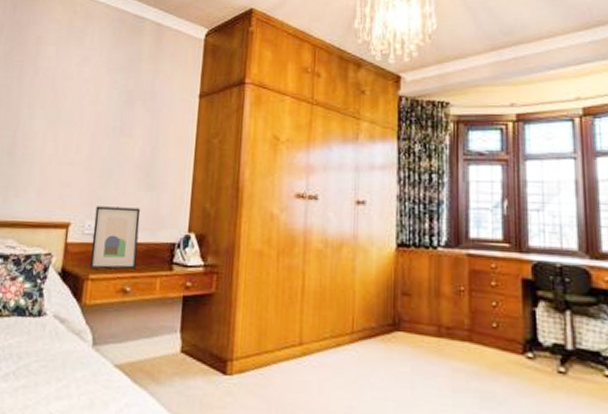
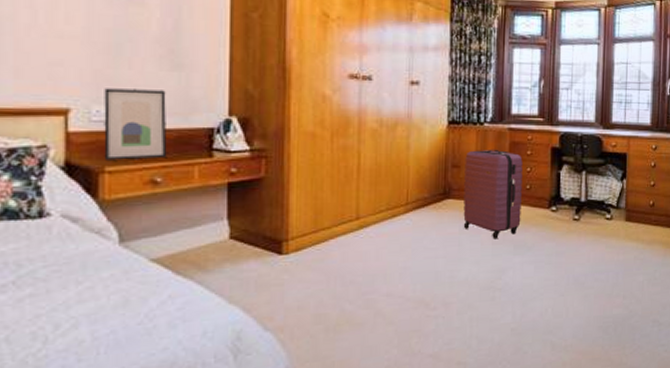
suitcase: none [416,276,487,386] -> present [463,149,523,240]

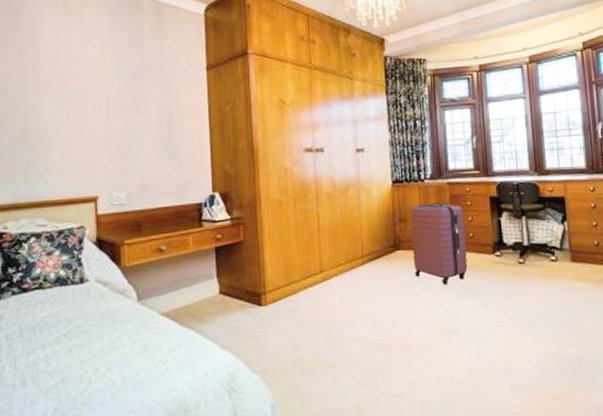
picture frame: present [104,88,168,160] -> none [121,176,169,235]

